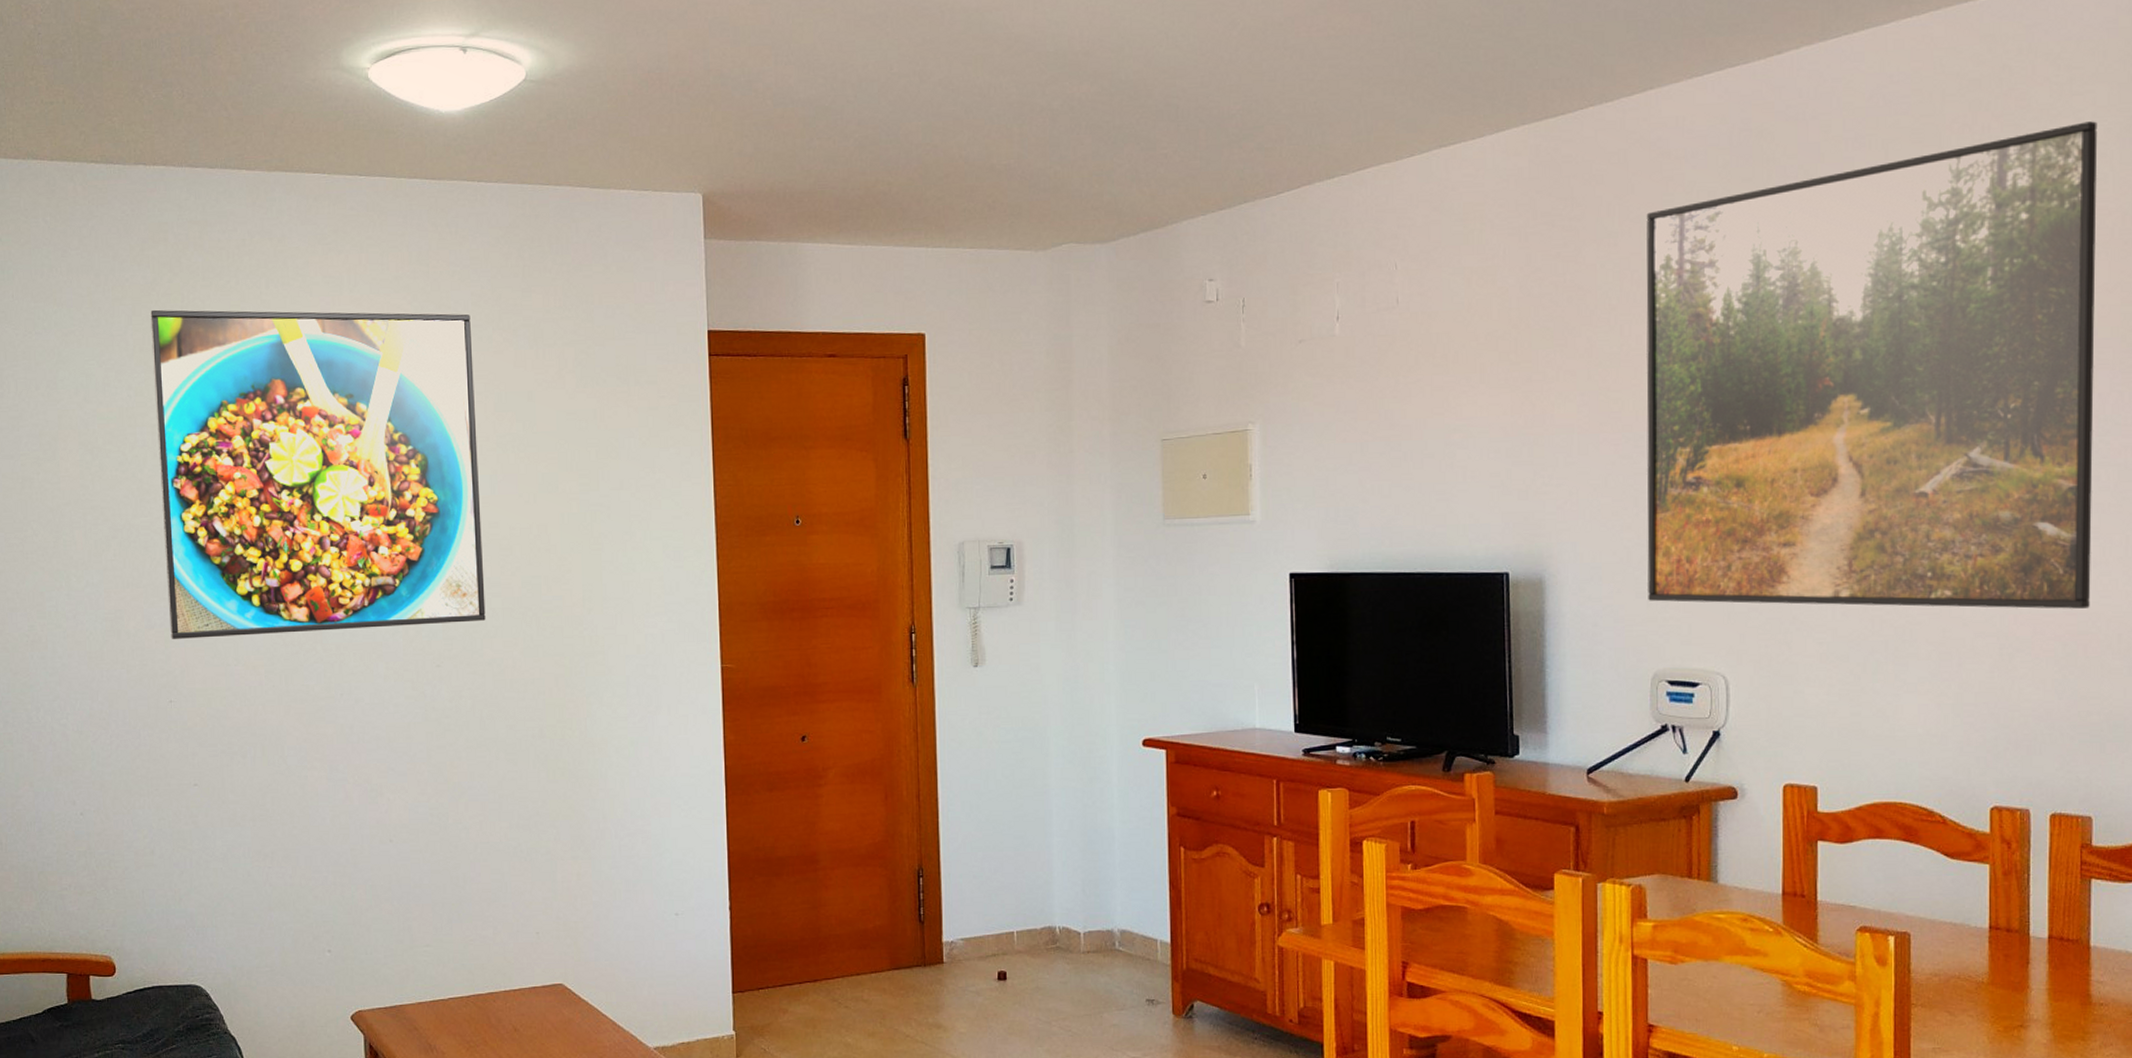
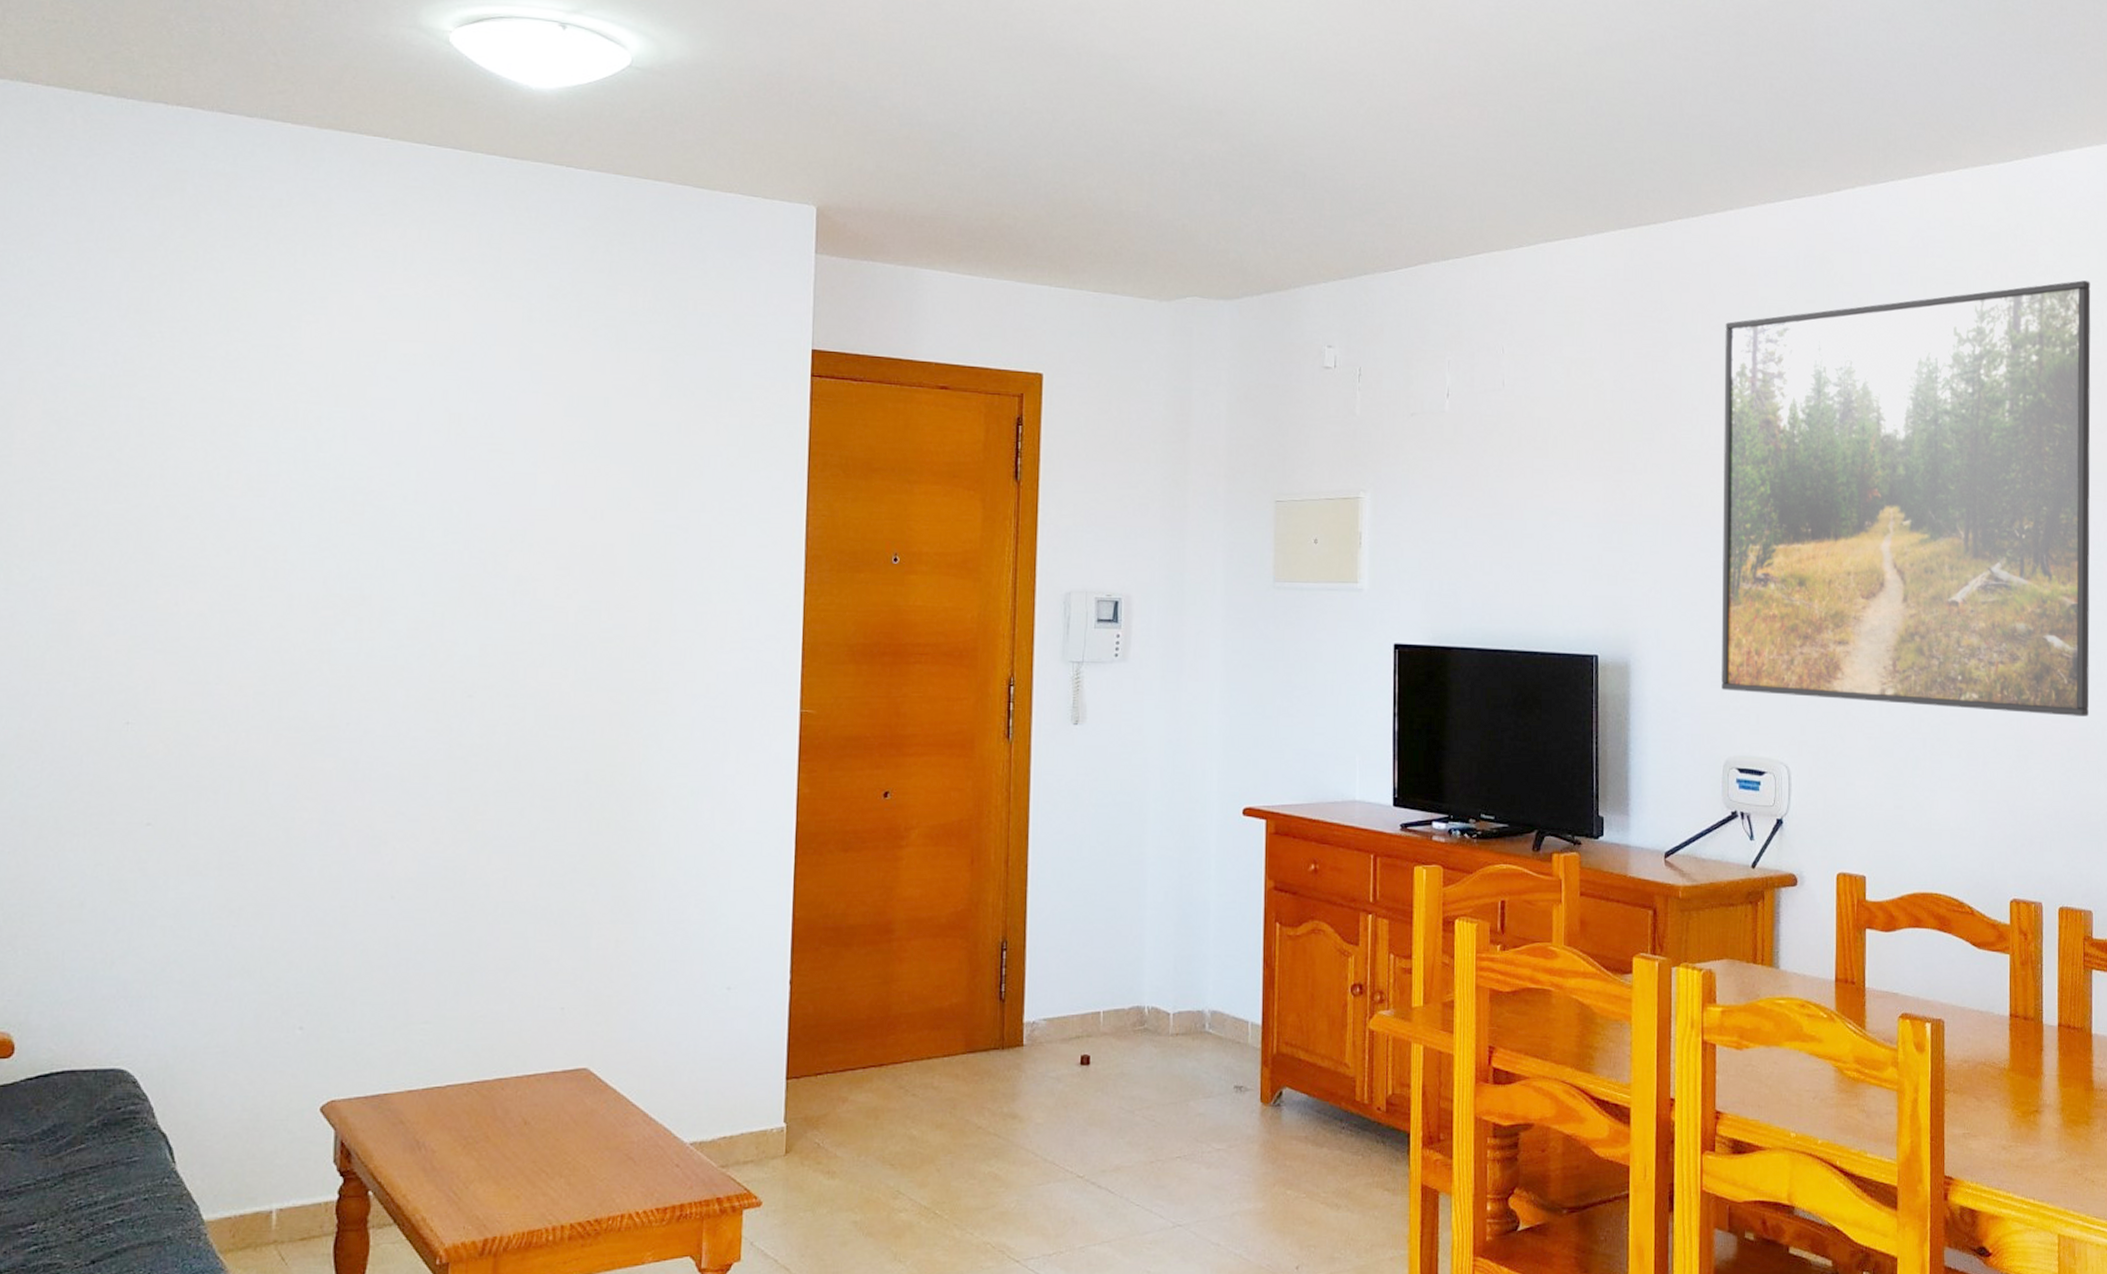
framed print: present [150,309,486,639] -> none [136,266,545,650]

